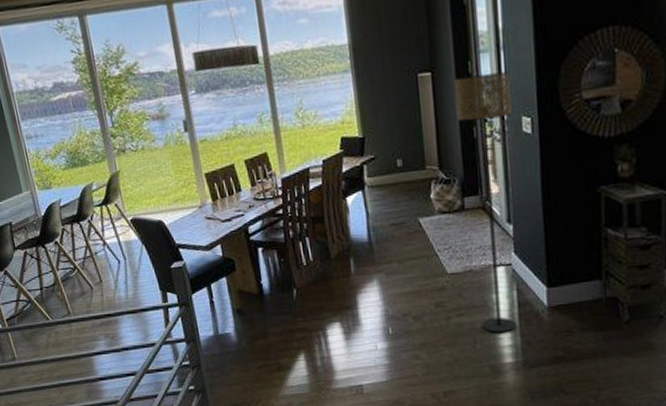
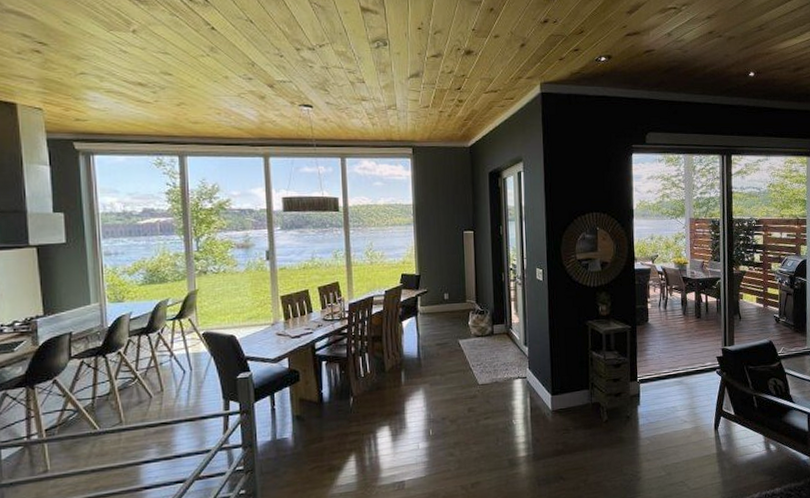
floor lamp: present [454,71,516,333] -> none [490,236,530,432]

